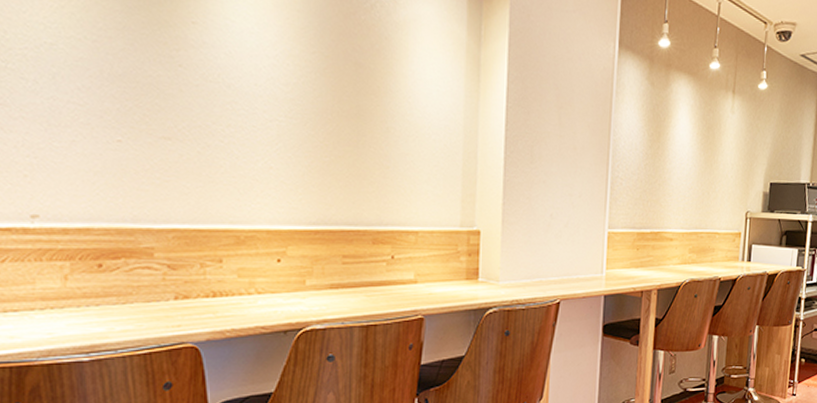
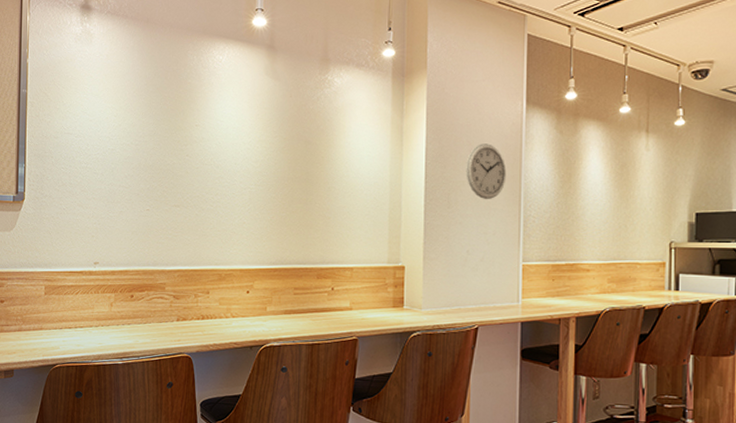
wall clock: none [551,88,596,157] -> present [466,144,507,200]

